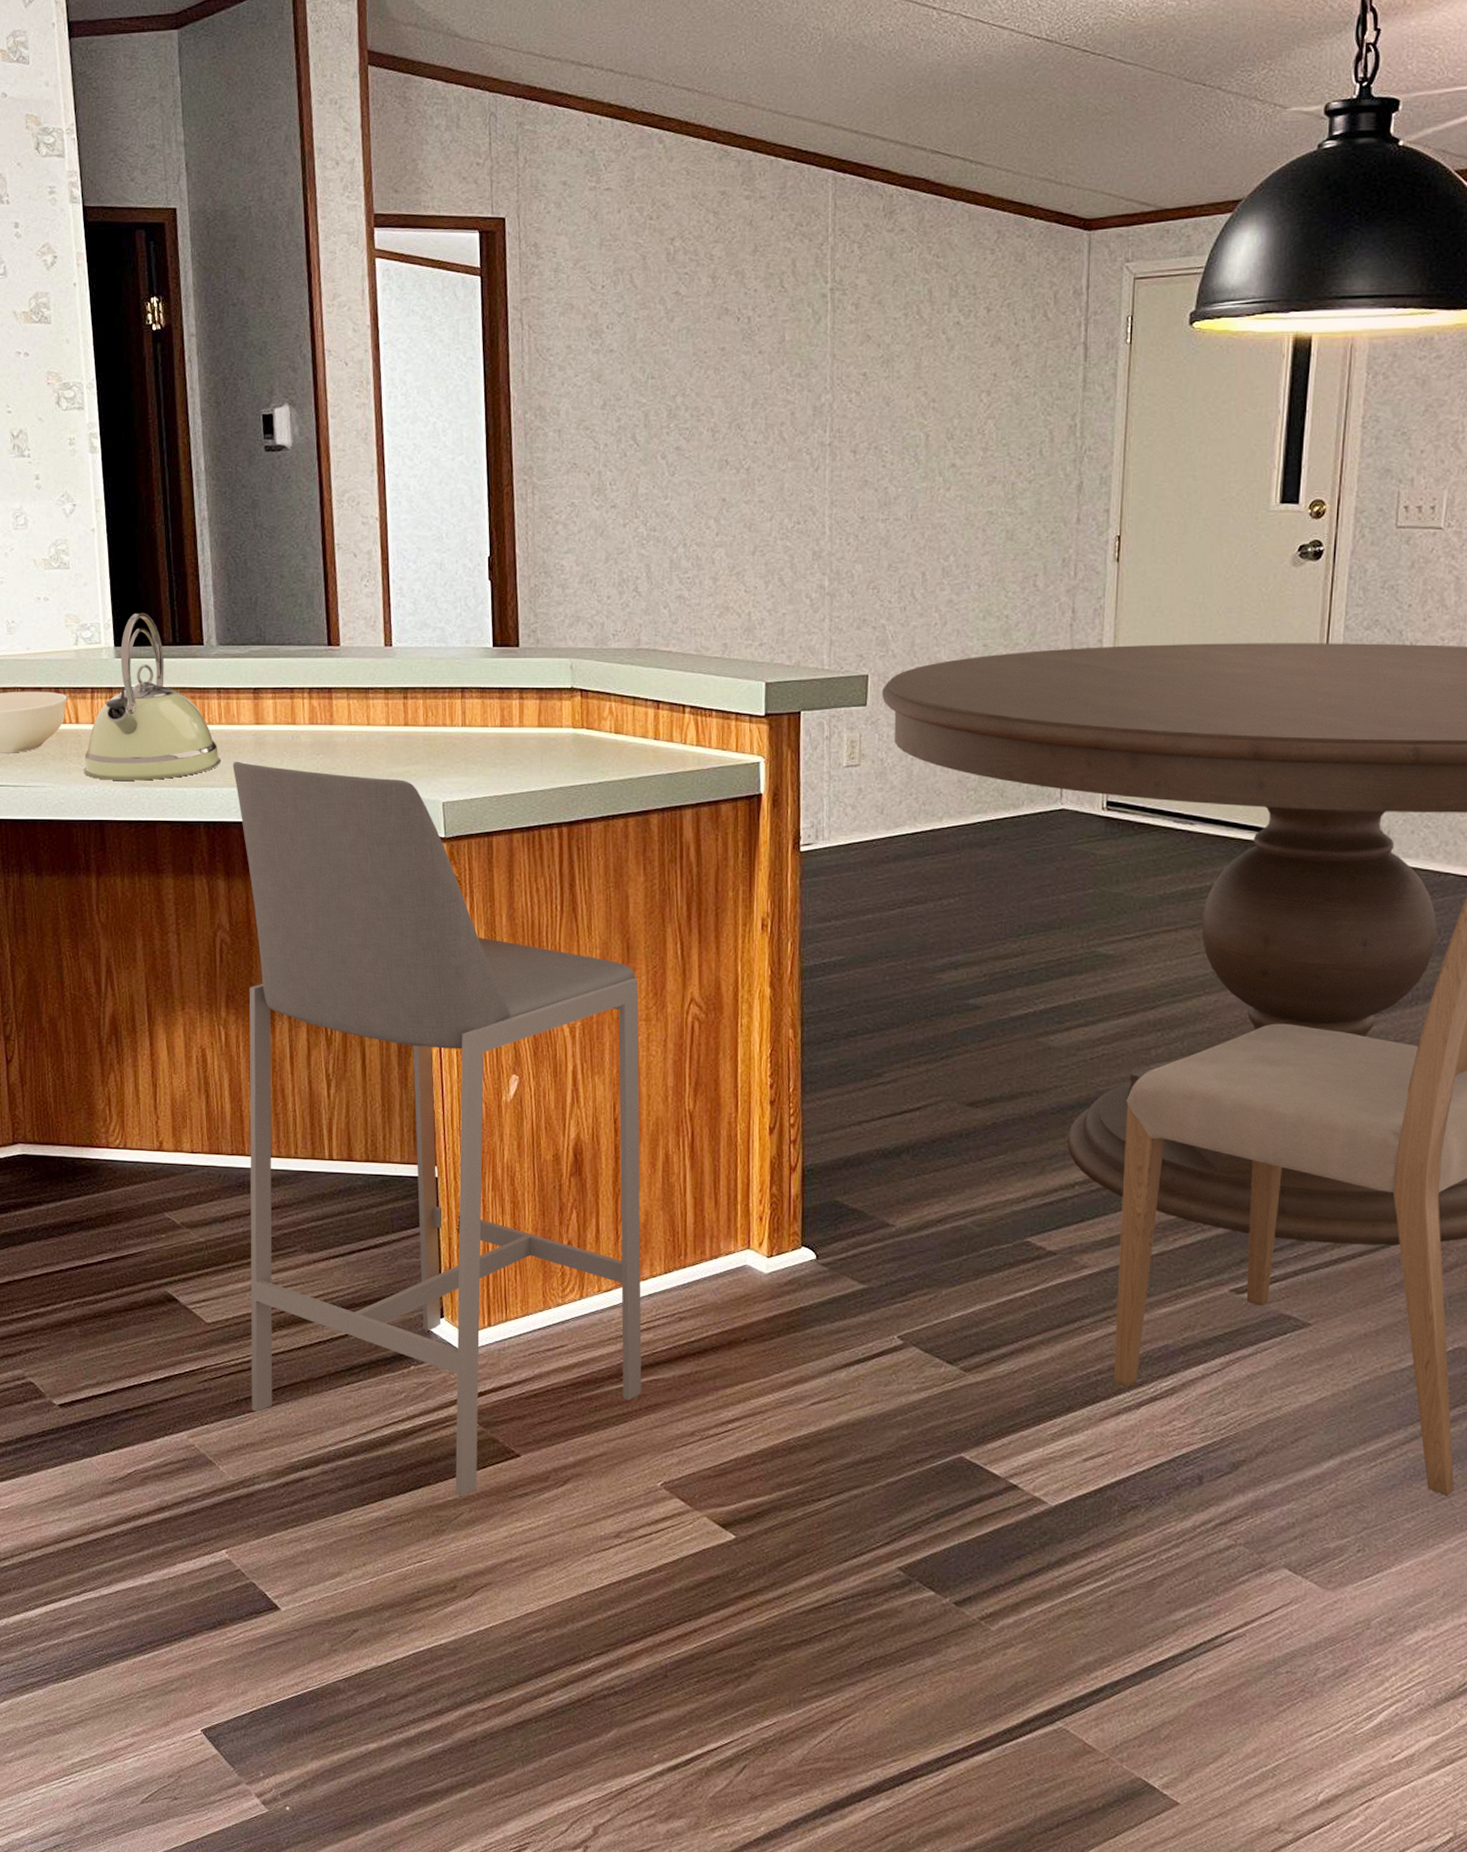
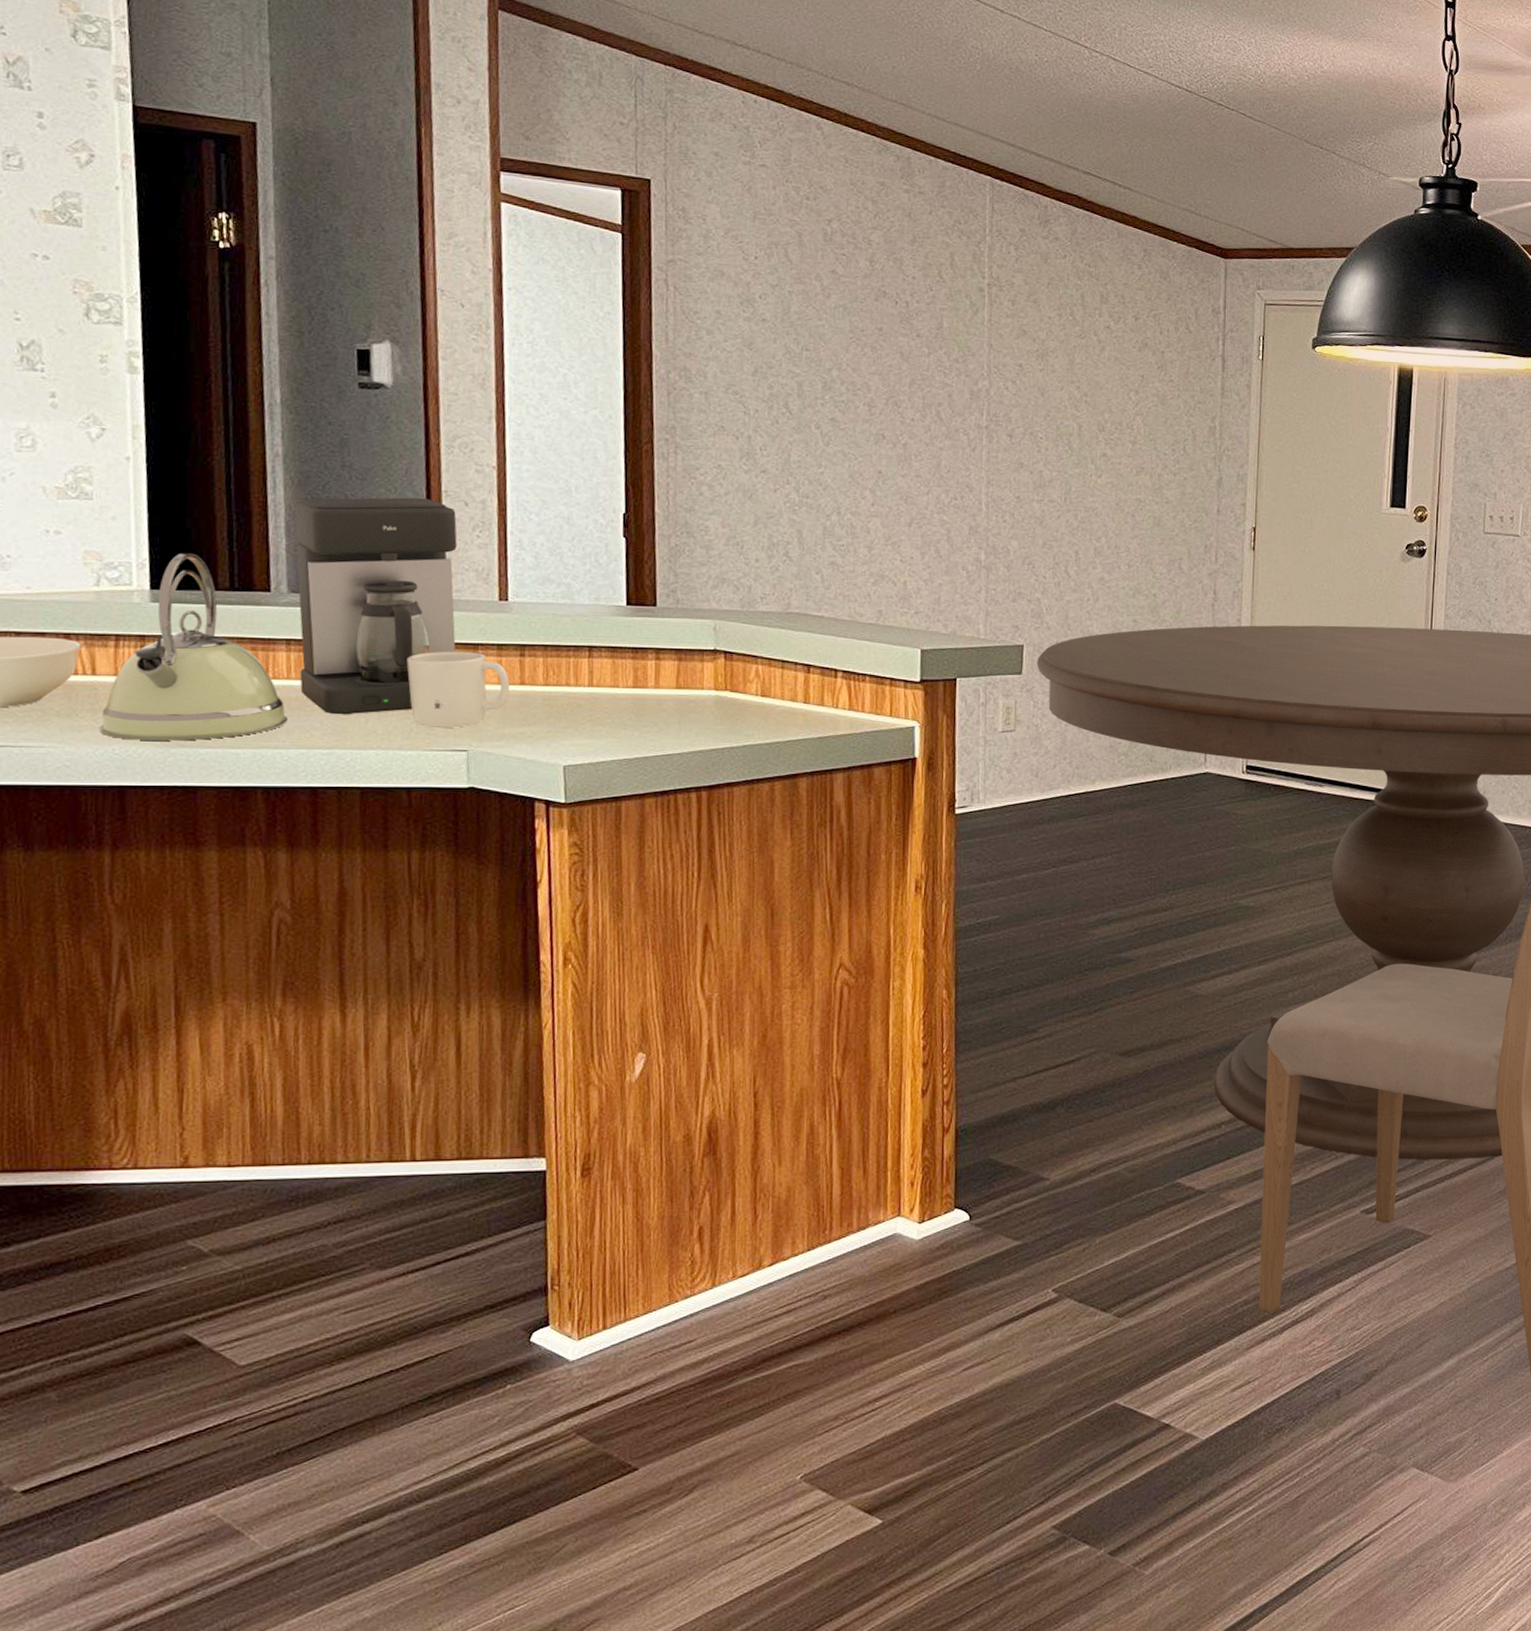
coffee maker: none [219,552,351,756] -> present [294,497,457,715]
bar stool: present [232,761,642,1497] -> none [296,720,783,1526]
mug: none [311,695,396,767] -> present [406,651,510,728]

